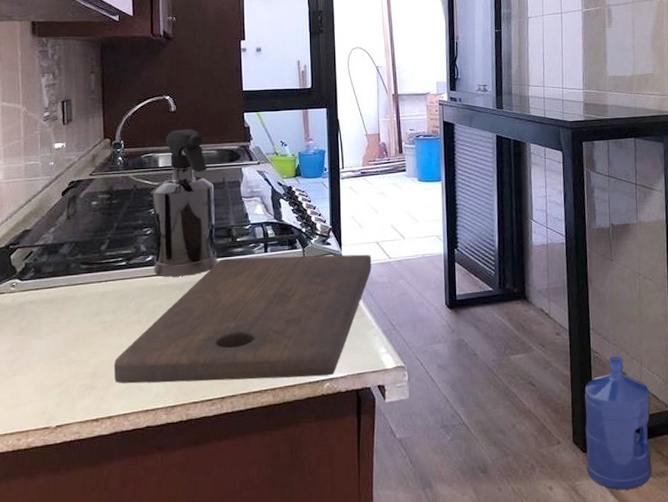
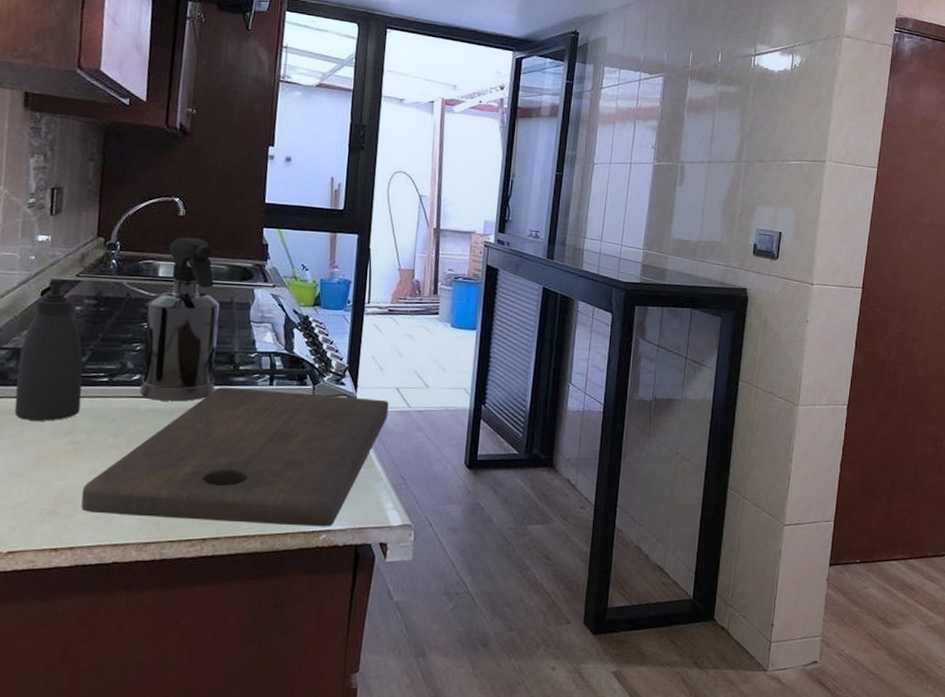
soap dispenser: none [49,178,105,307] -> present [14,278,83,421]
water jug: present [584,356,652,490] -> none [594,537,671,677]

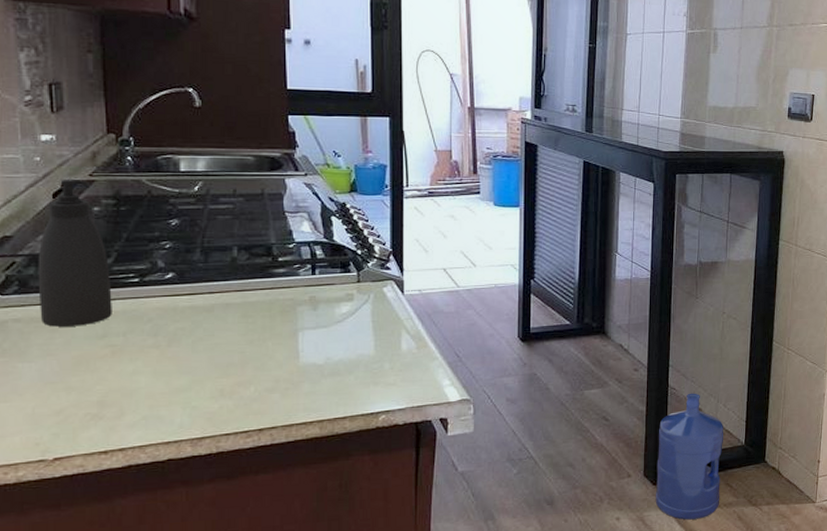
cutting board: present [81,387,389,527] -> none [125,279,437,414]
spray bottle: present [140,237,219,402] -> none [173,129,254,298]
water jug: none [594,537,671,677] -> present [655,393,724,520]

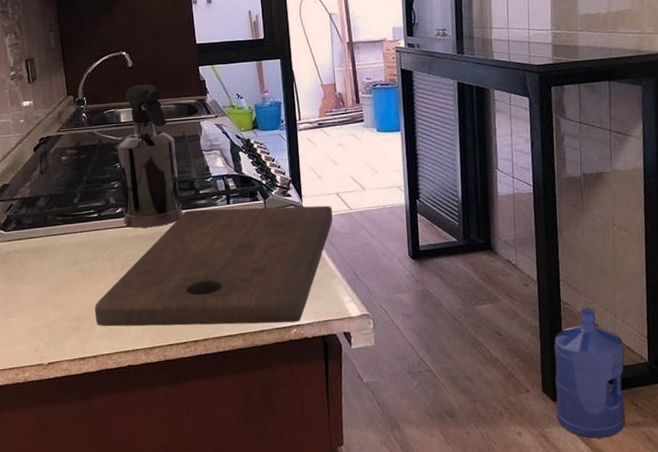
soap dispenser: present [38,178,112,327] -> none [27,135,81,256]
cutting board: none [125,279,437,414] -> present [94,205,333,327]
spray bottle: none [173,129,254,298] -> present [117,84,183,228]

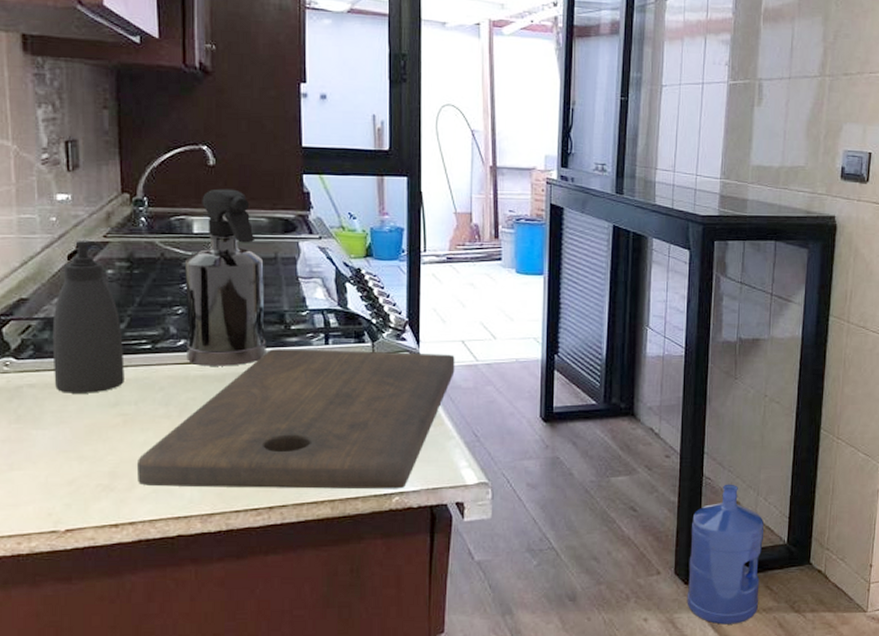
soap dispenser: none [27,135,81,256] -> present [52,240,124,393]

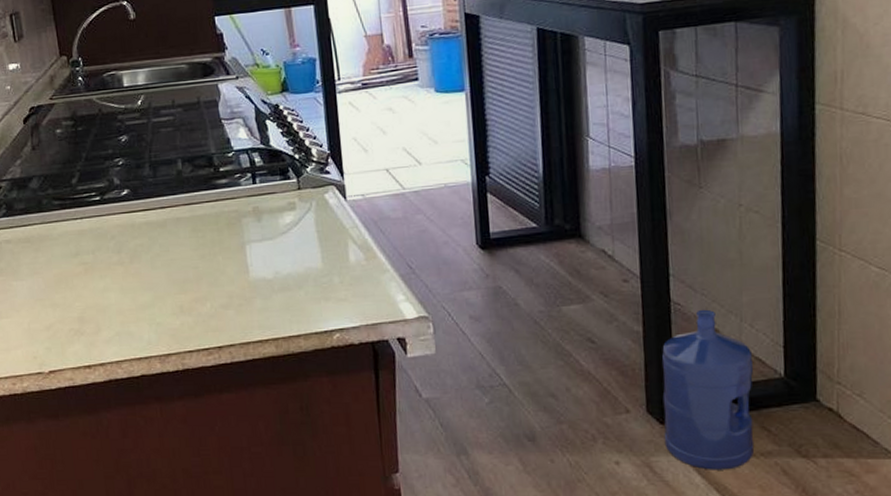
soap dispenser: present [52,240,124,393] -> none [18,104,82,247]
cutting board: present [136,349,455,490] -> none [99,184,382,330]
spray bottle: present [185,189,266,366] -> none [120,39,200,213]

